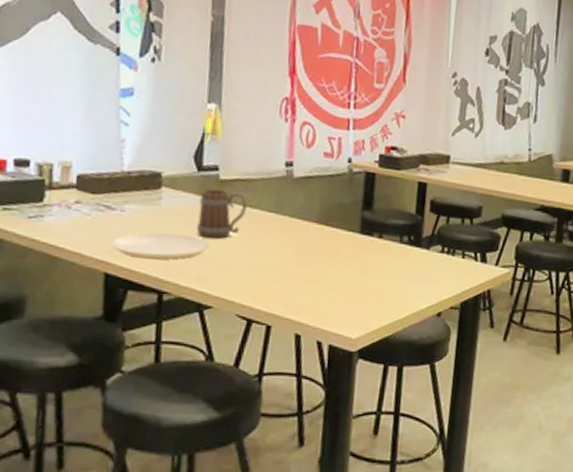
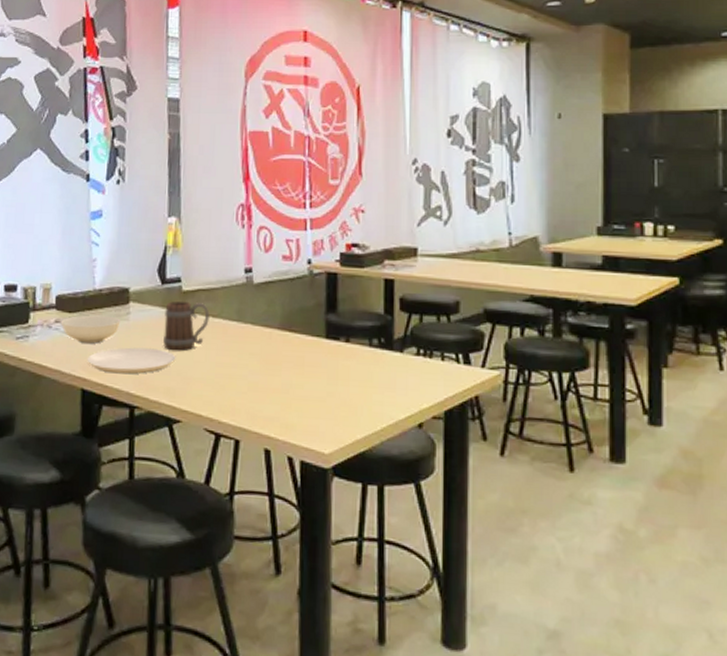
bowl: none [82,197,151,228] -> present [60,315,121,344]

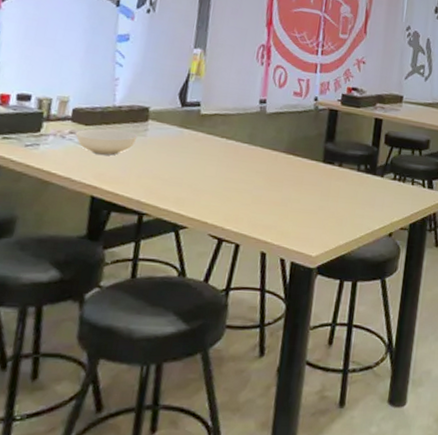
plate: present [87,347,176,375] -> none [99,160,189,185]
beer mug: present [163,300,211,350] -> none [177,122,225,166]

